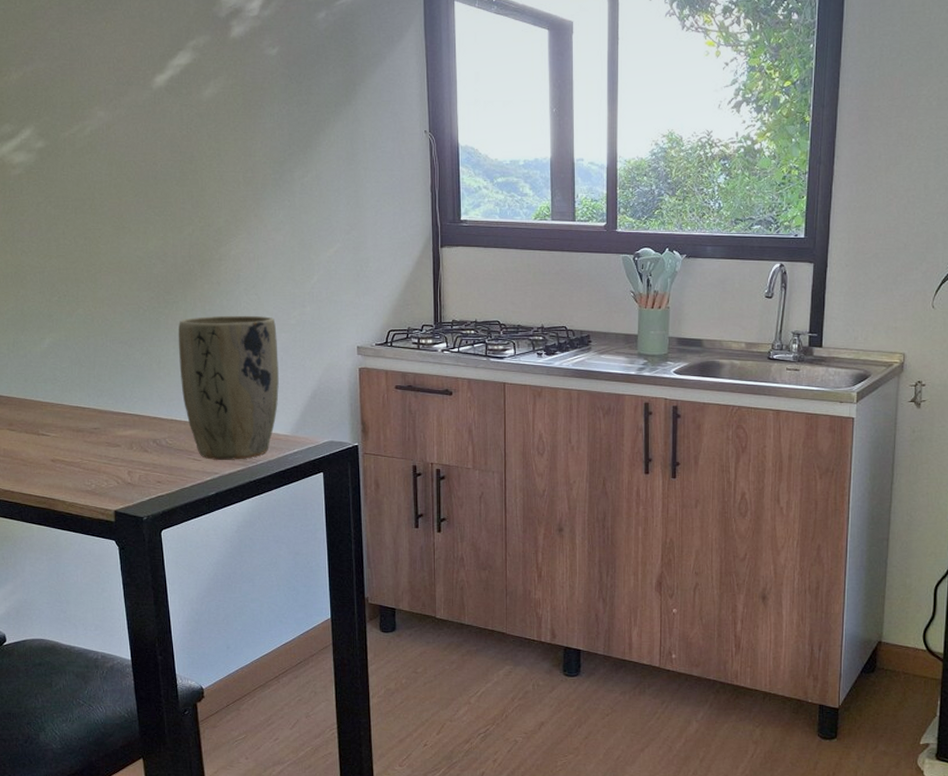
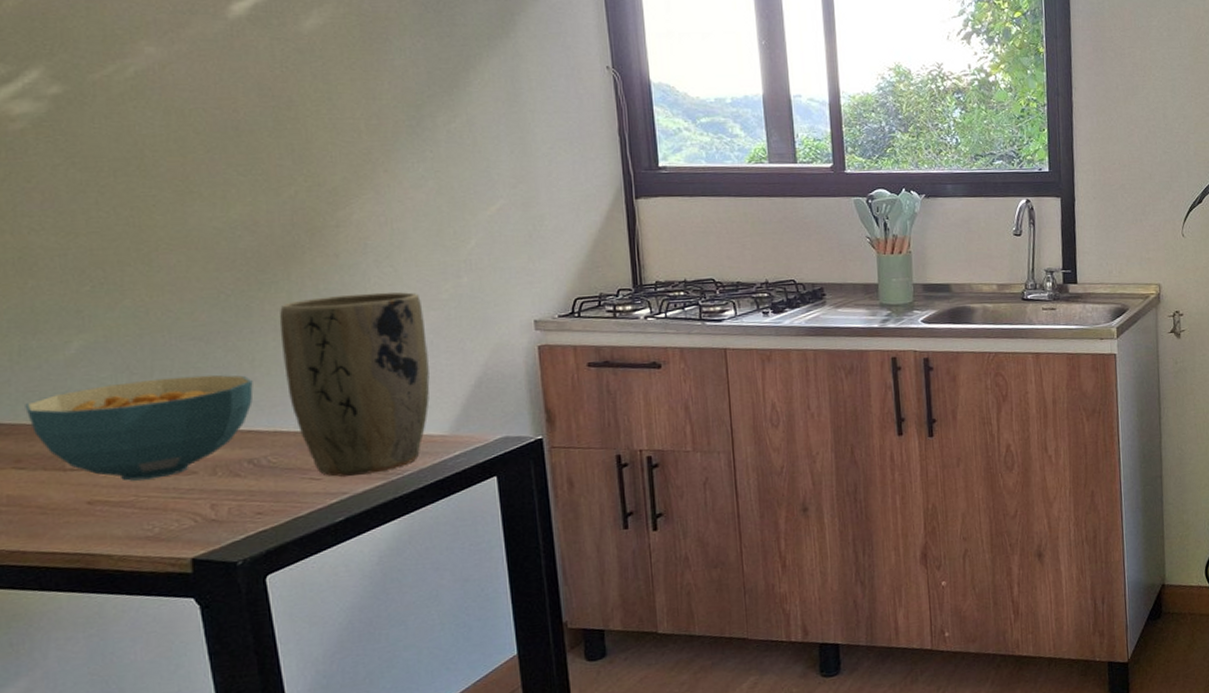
cereal bowl: none [16,371,159,447] -> present [25,374,253,481]

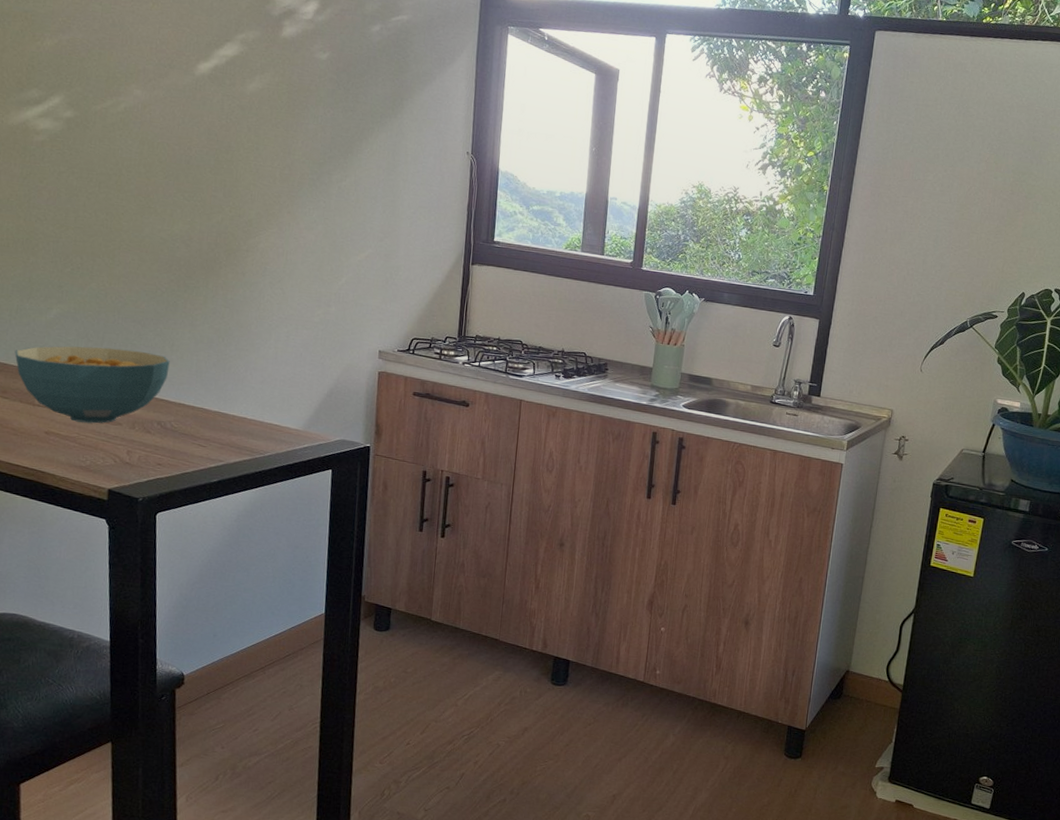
plant pot: present [279,292,430,477] -> none [193,304,299,450]

